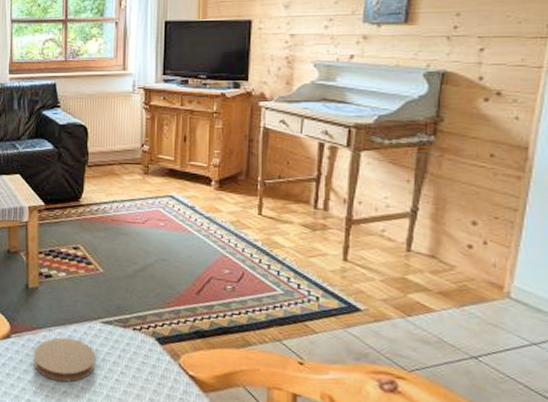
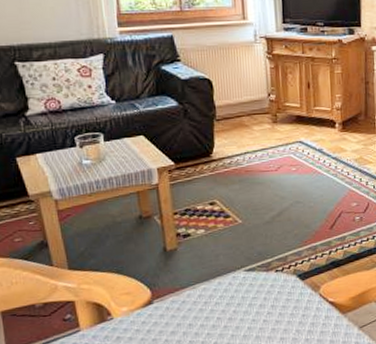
coaster: present [33,337,95,383] -> none [179,291,243,335]

